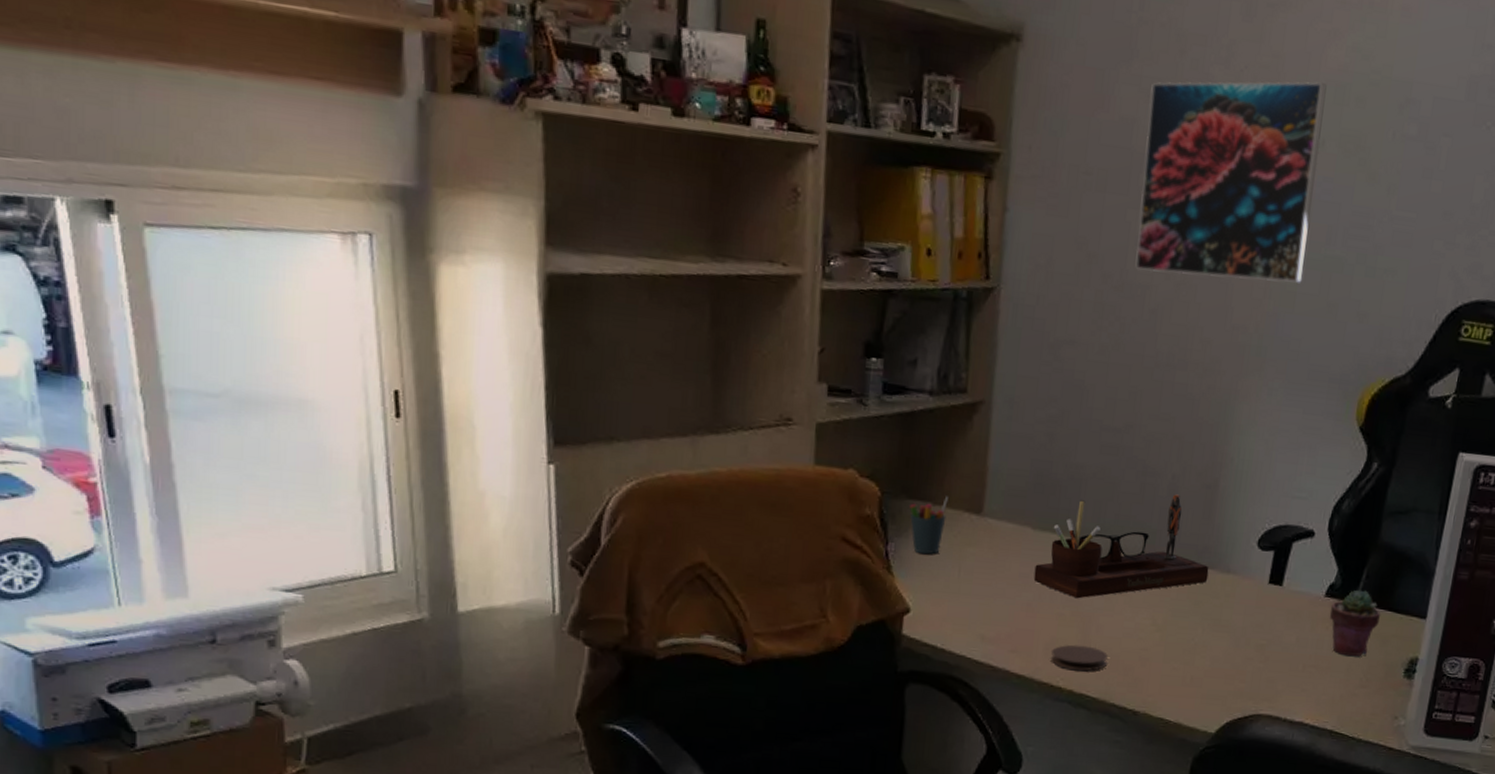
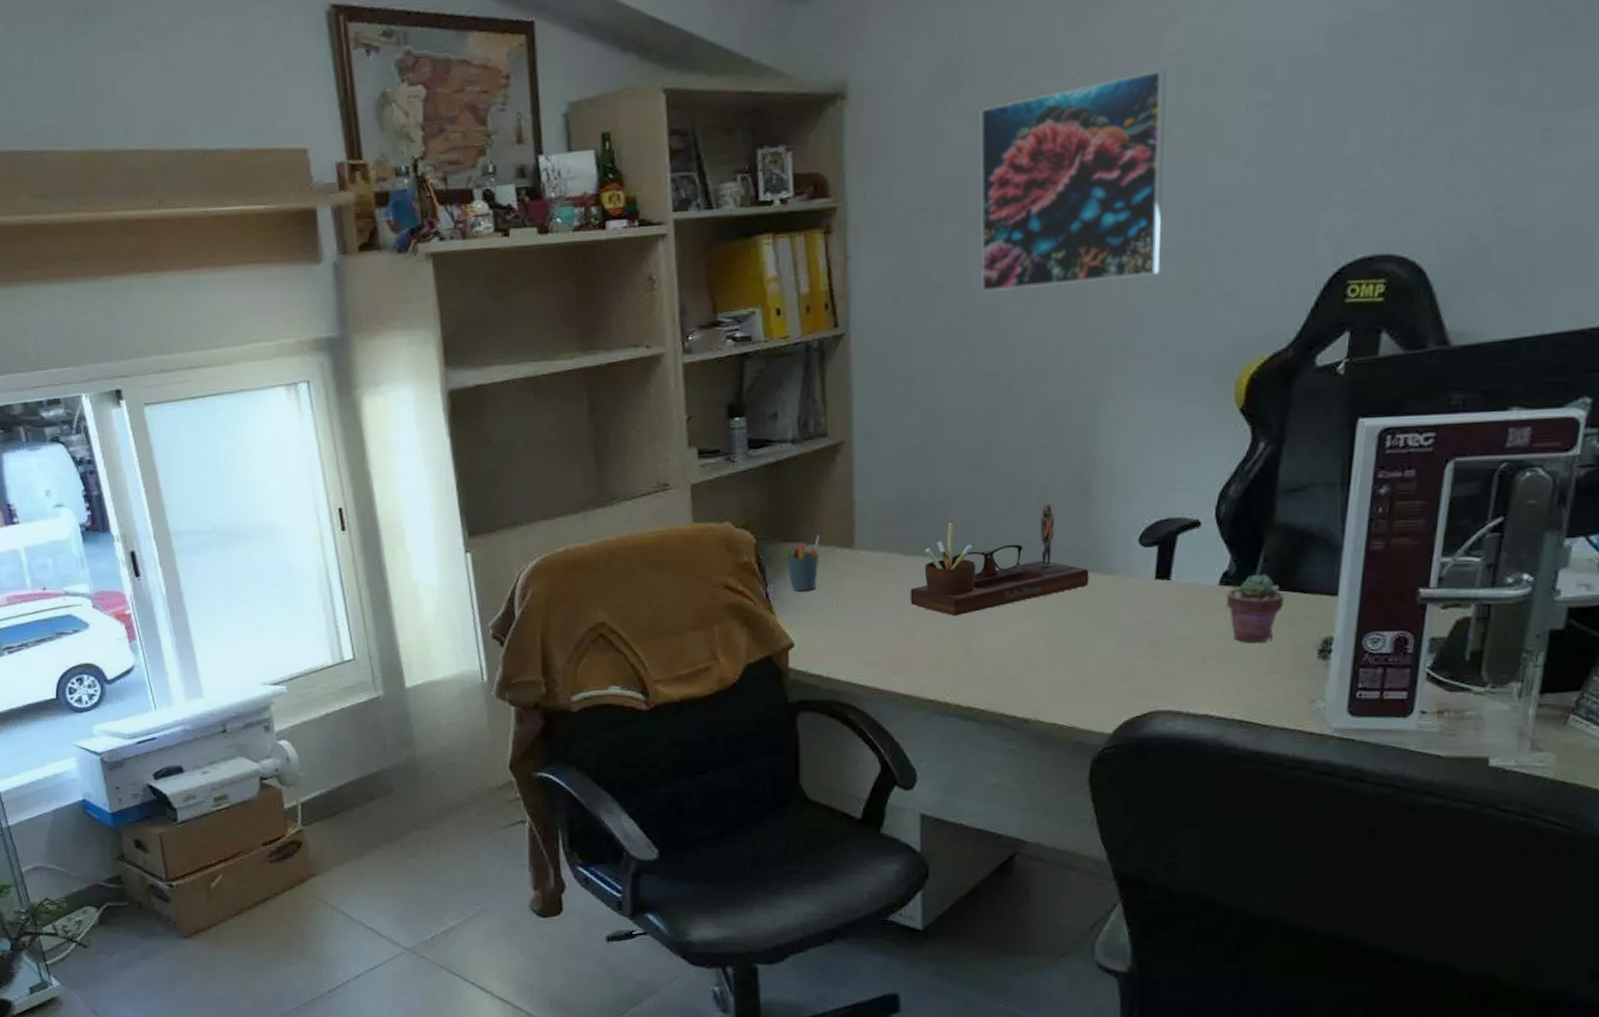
coaster: present [1051,644,1108,671] -> none [935,660,992,686]

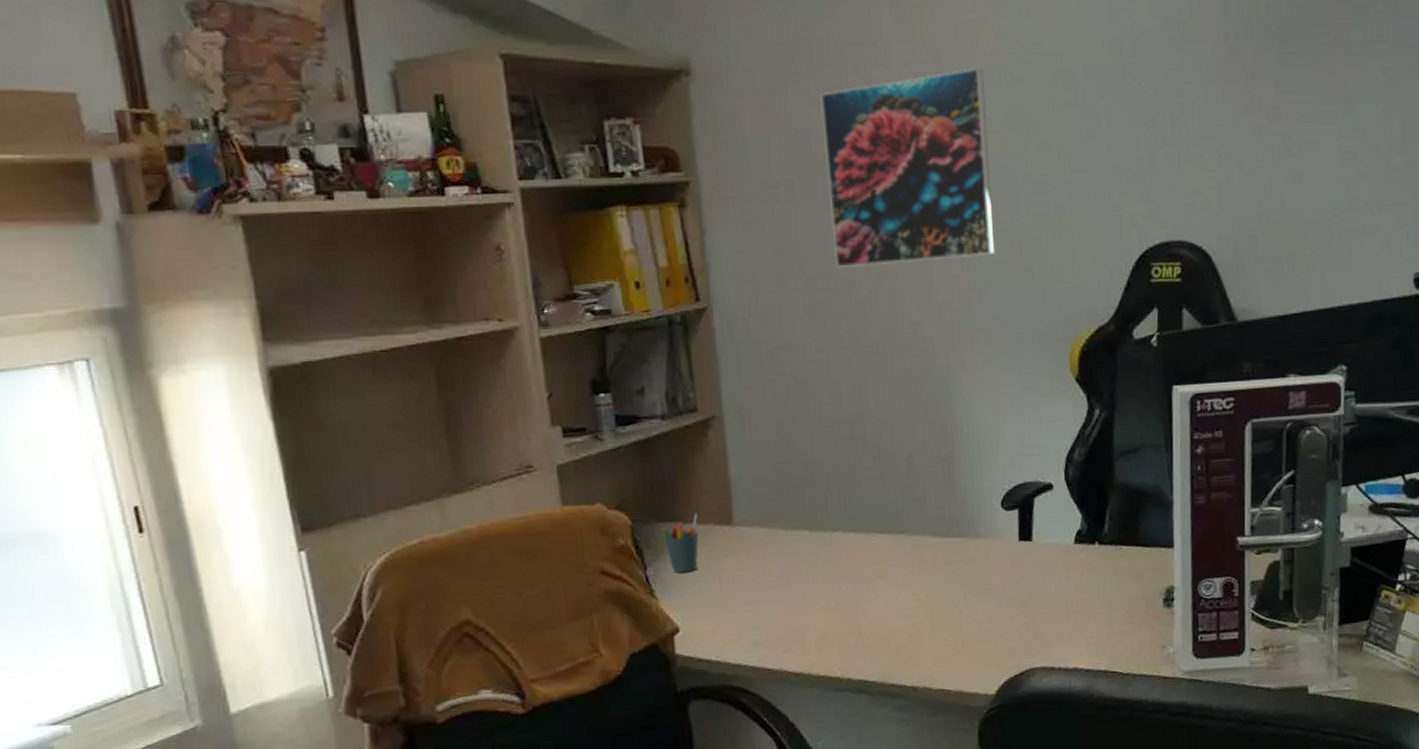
desk organizer: present [910,503,1089,616] -> none [793,472,961,589]
potted succulent: present [1226,574,1285,643] -> none [1081,531,1131,597]

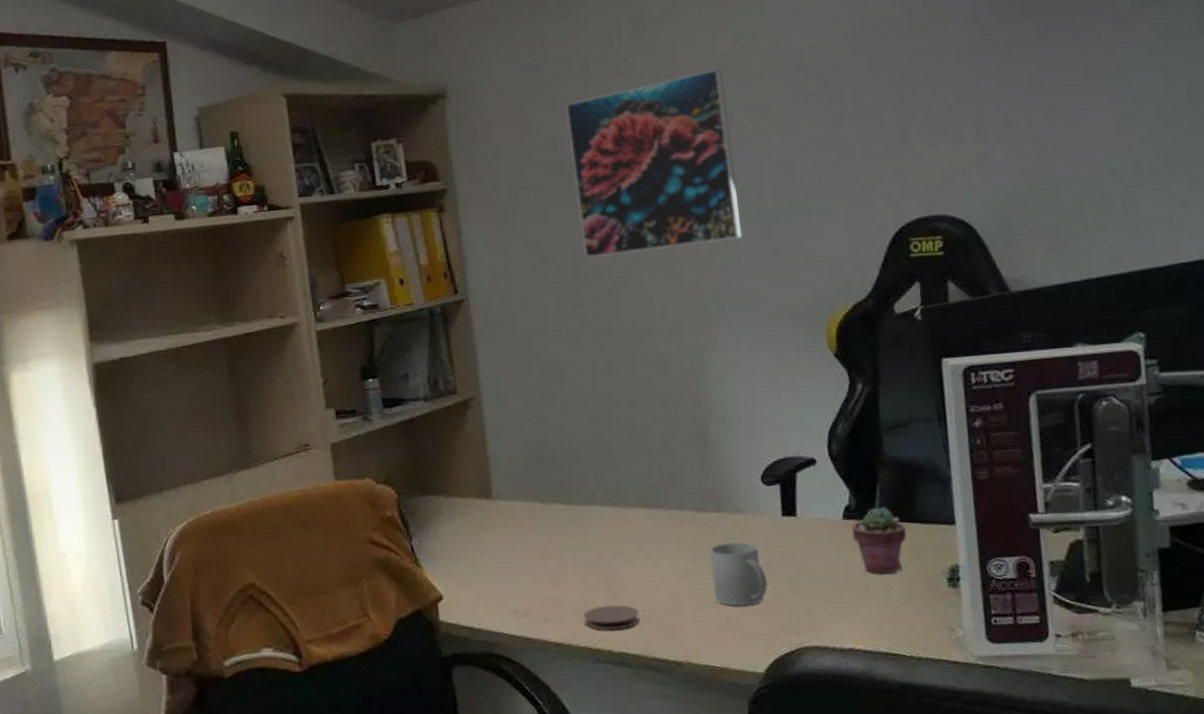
pen holder: present [661,513,699,573] -> none [425,487,460,544]
coaster: none [824,632,879,659] -> present [584,604,640,631]
mug: none [949,566,1003,631] -> present [710,541,768,606]
potted succulent: none [1081,531,1131,597] -> present [851,506,907,575]

